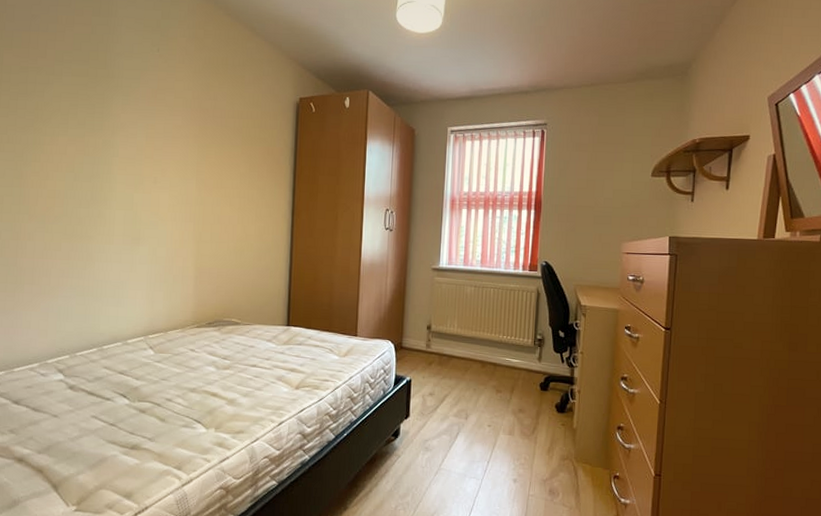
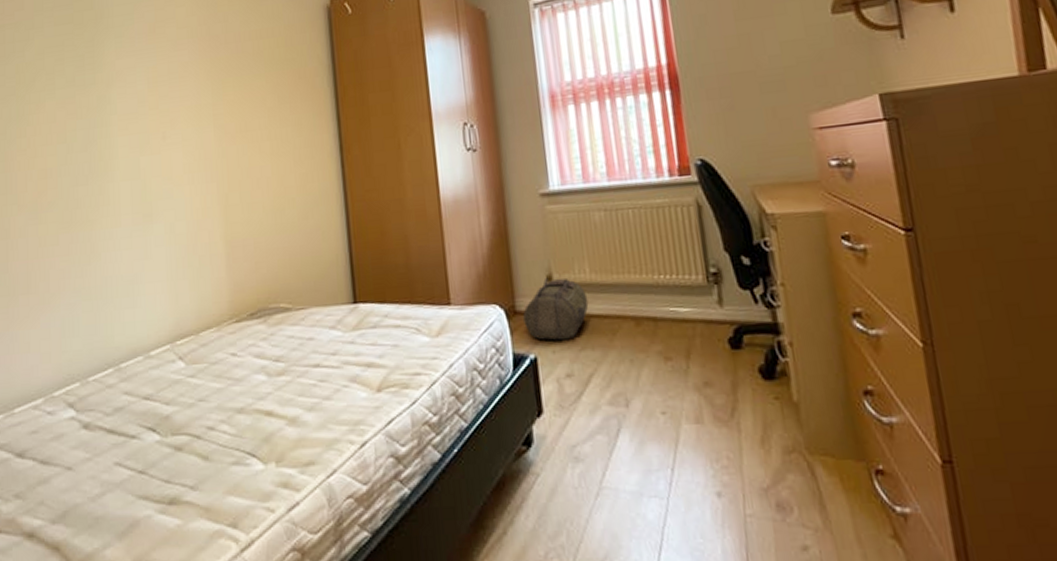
backpack: none [406,326,453,371] -> present [523,277,589,341]

